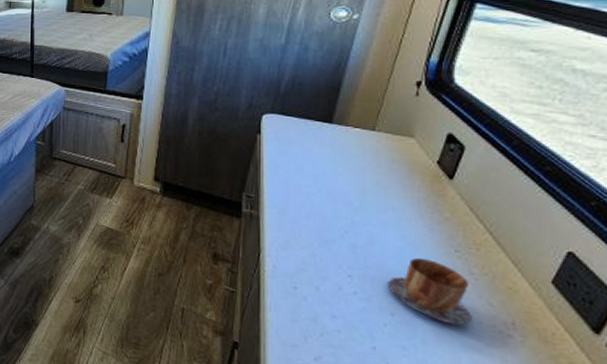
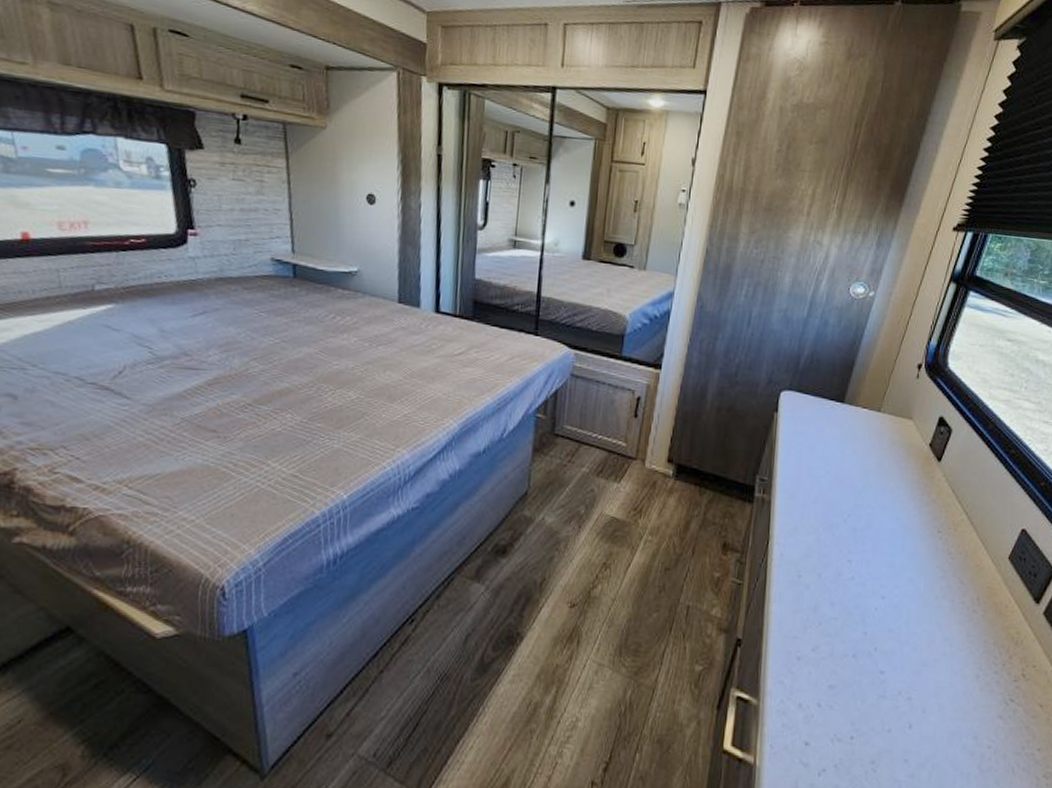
mug: present [387,258,472,326] -> none [881,540,947,605]

